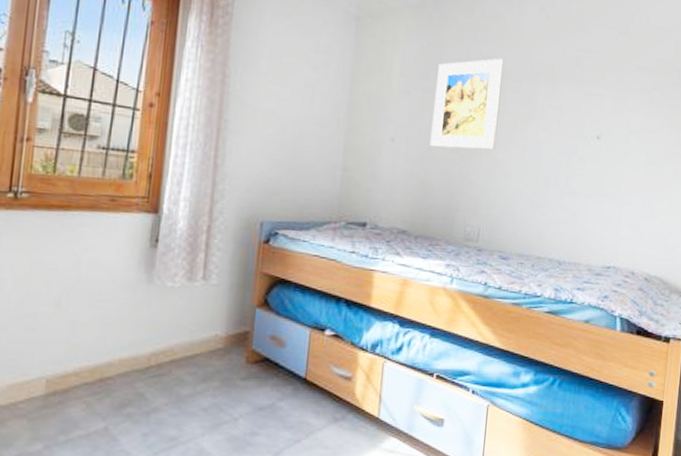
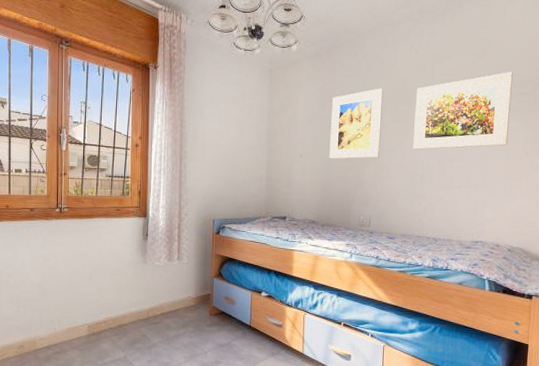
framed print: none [537,54,658,147] -> present [413,71,513,149]

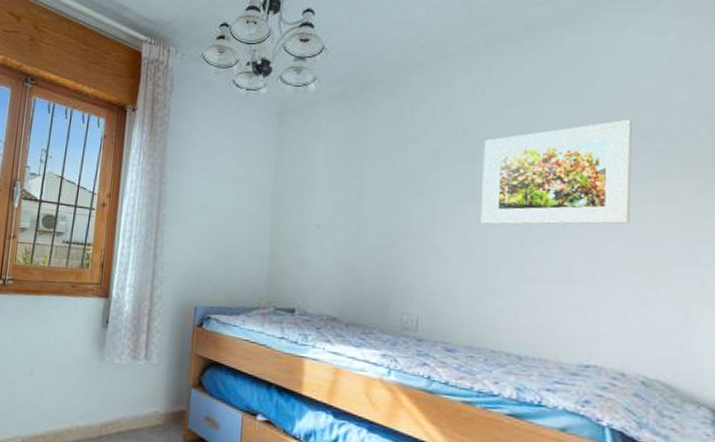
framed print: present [329,88,383,159] -> none [357,139,435,234]

